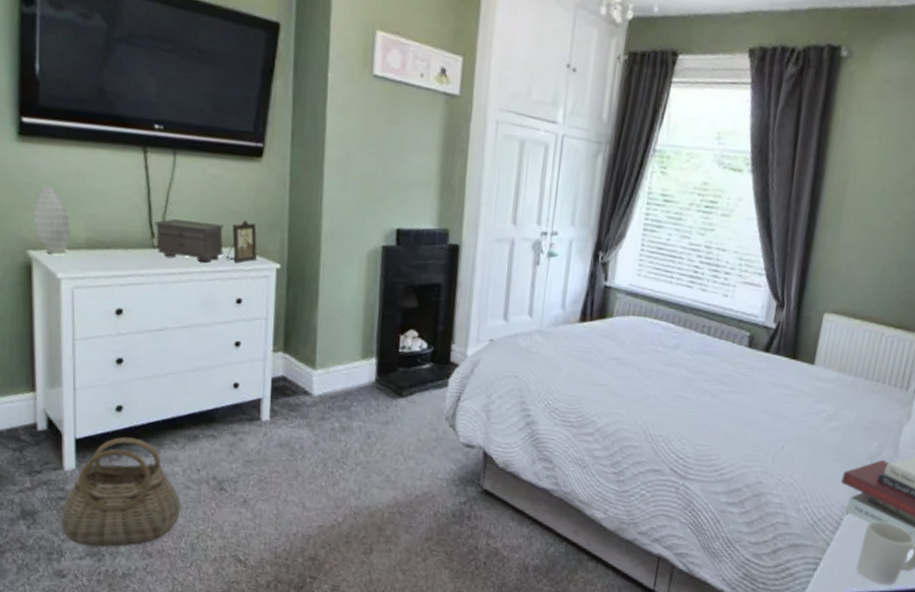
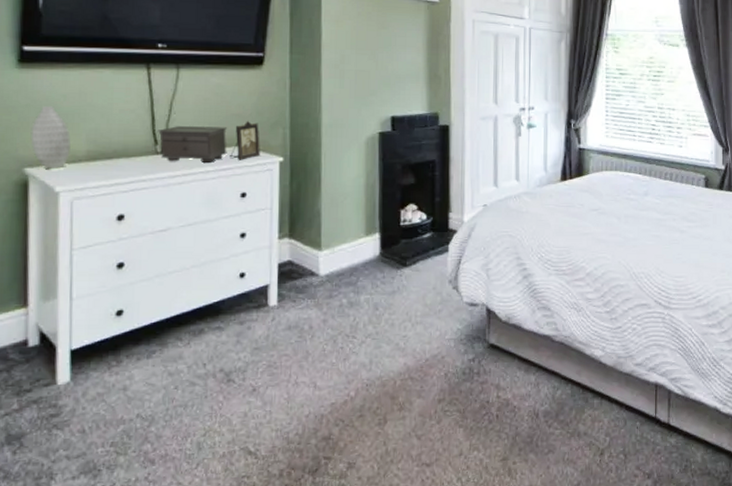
basket: present [60,436,181,547] -> none [51,340,186,463]

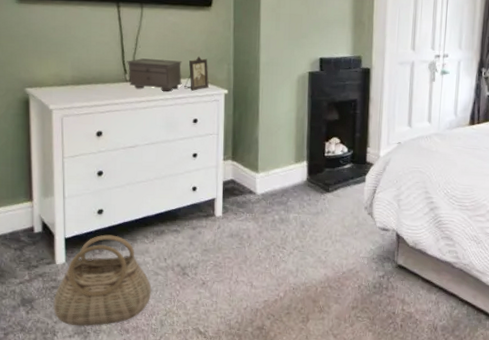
vase: present [30,106,71,170] -> none [29,36,60,91]
basket: none [51,340,186,463] -> present [53,234,152,326]

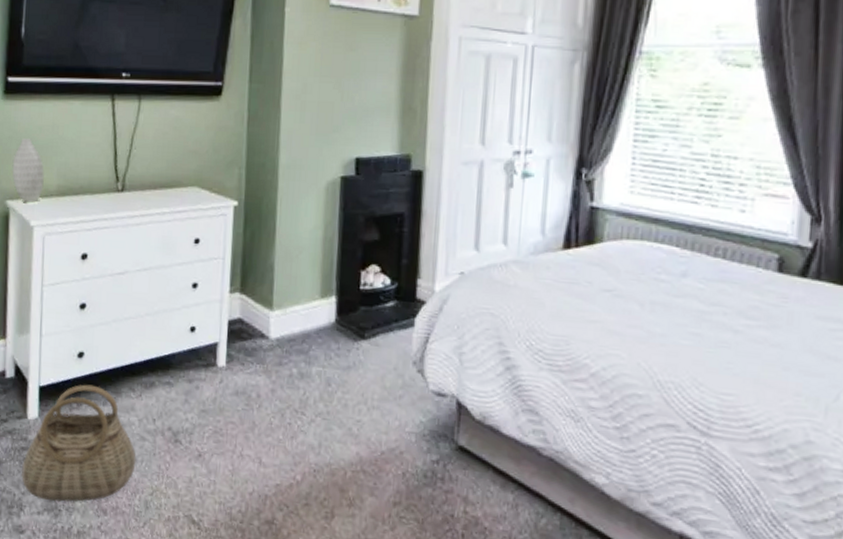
vase: none [29,36,60,91] -> present [12,138,44,203]
jewelry box: present [126,58,182,91] -> none [118,162,183,203]
photo frame: present [184,56,209,91] -> none [185,158,215,203]

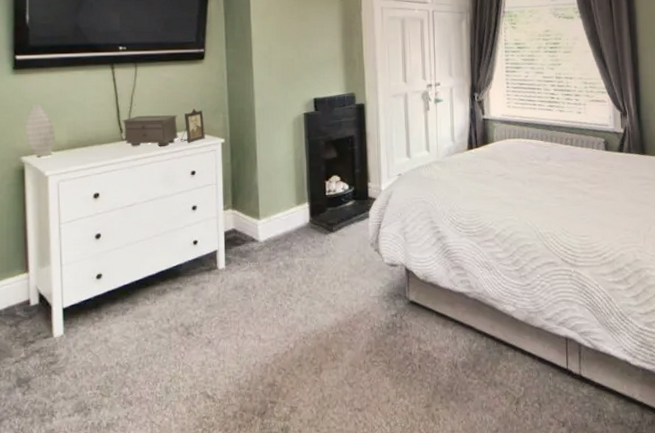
basket: present [22,384,136,502] -> none [51,299,155,403]
jewelry box: none [118,162,183,203] -> present [121,115,178,147]
photo frame: none [185,158,215,203] -> present [181,108,205,143]

